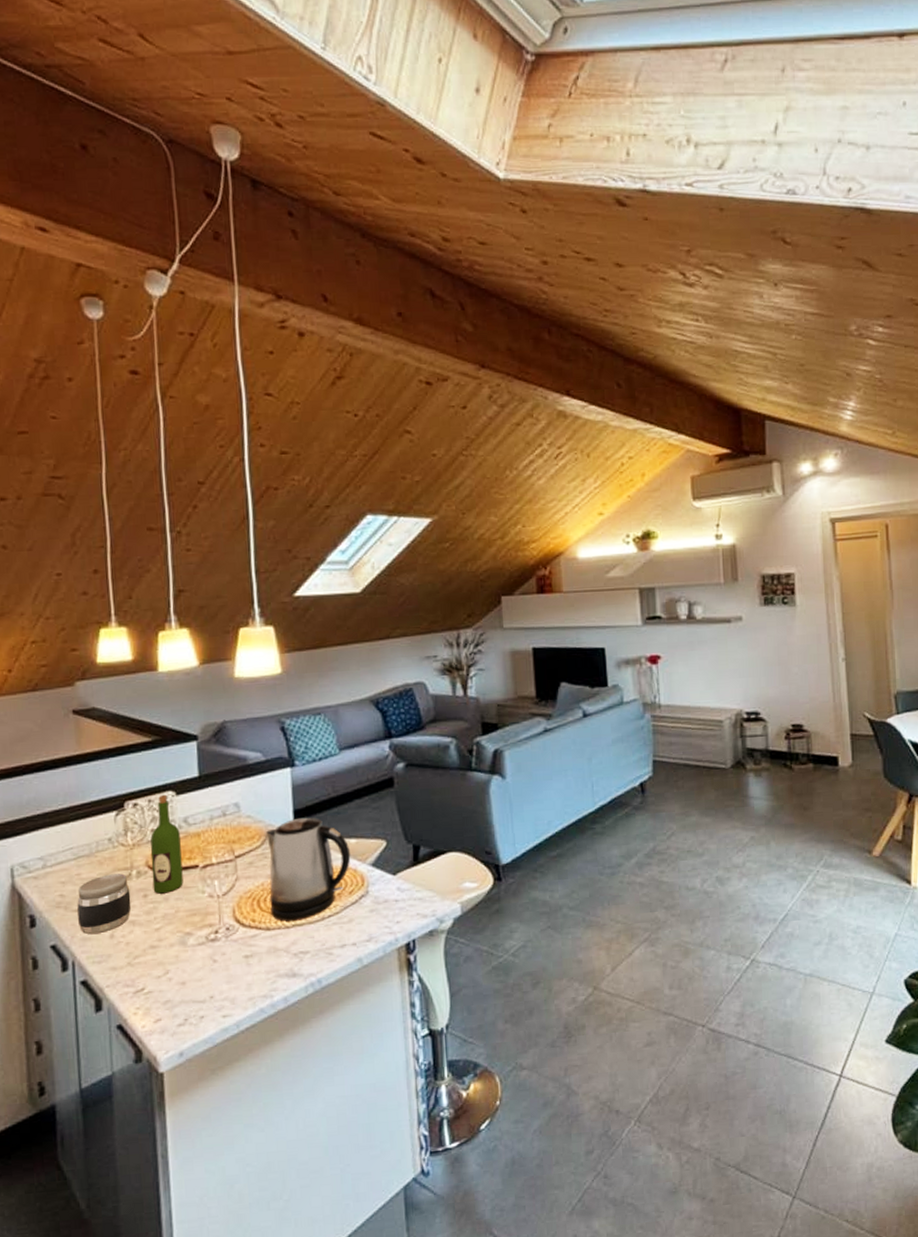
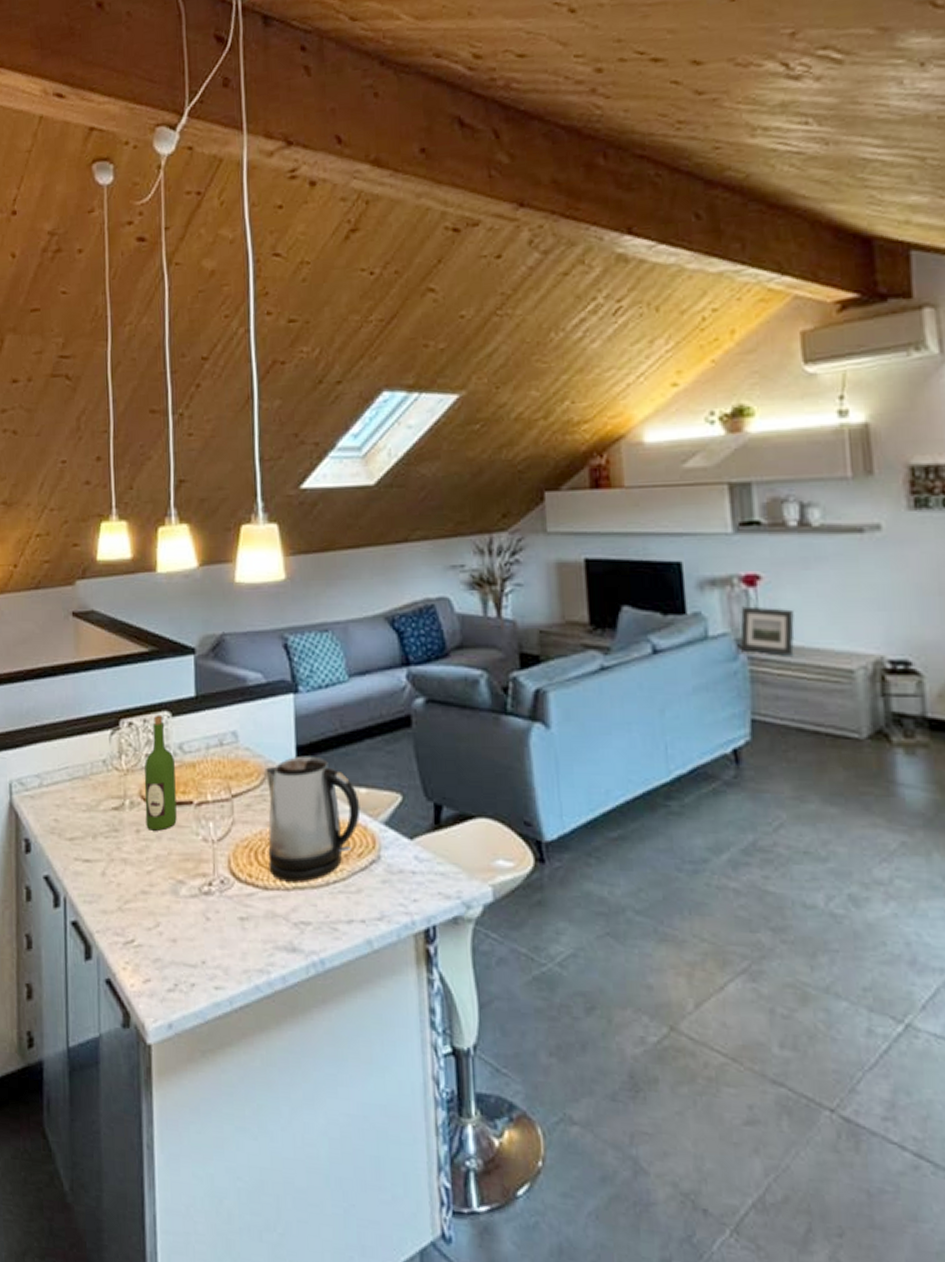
jar: present [77,873,132,935] -> none [70,801,124,869]
picture frame: none [646,678,683,713] -> present [740,606,794,656]

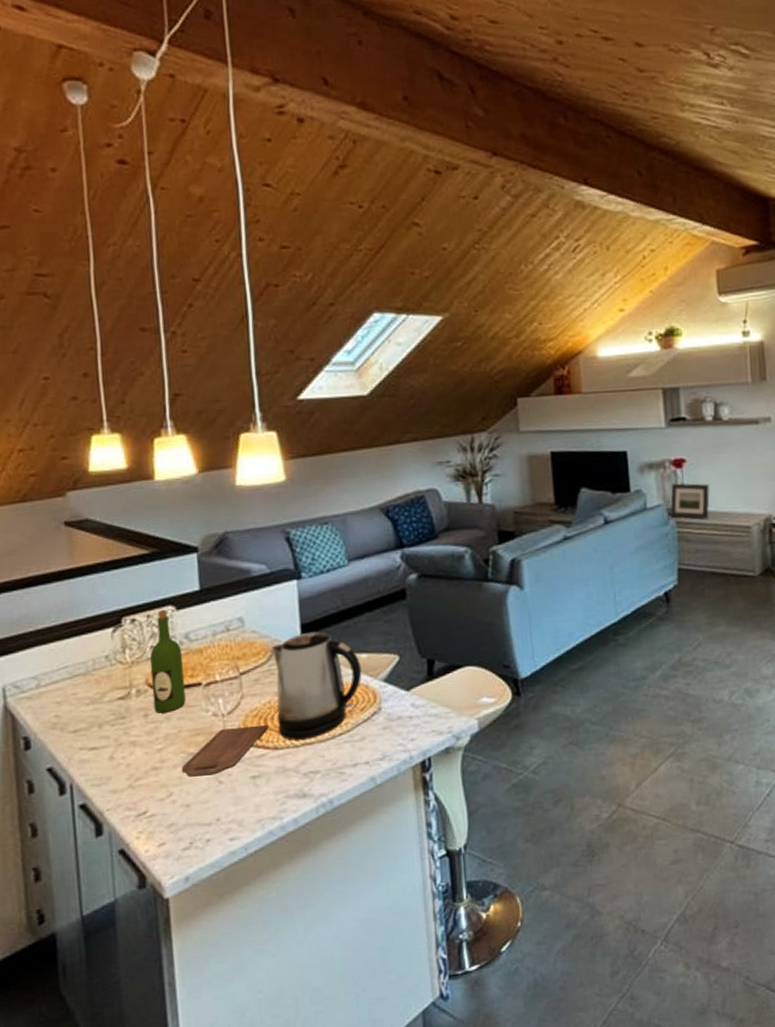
cutting board: none [170,857,259,909] -> present [182,724,268,777]

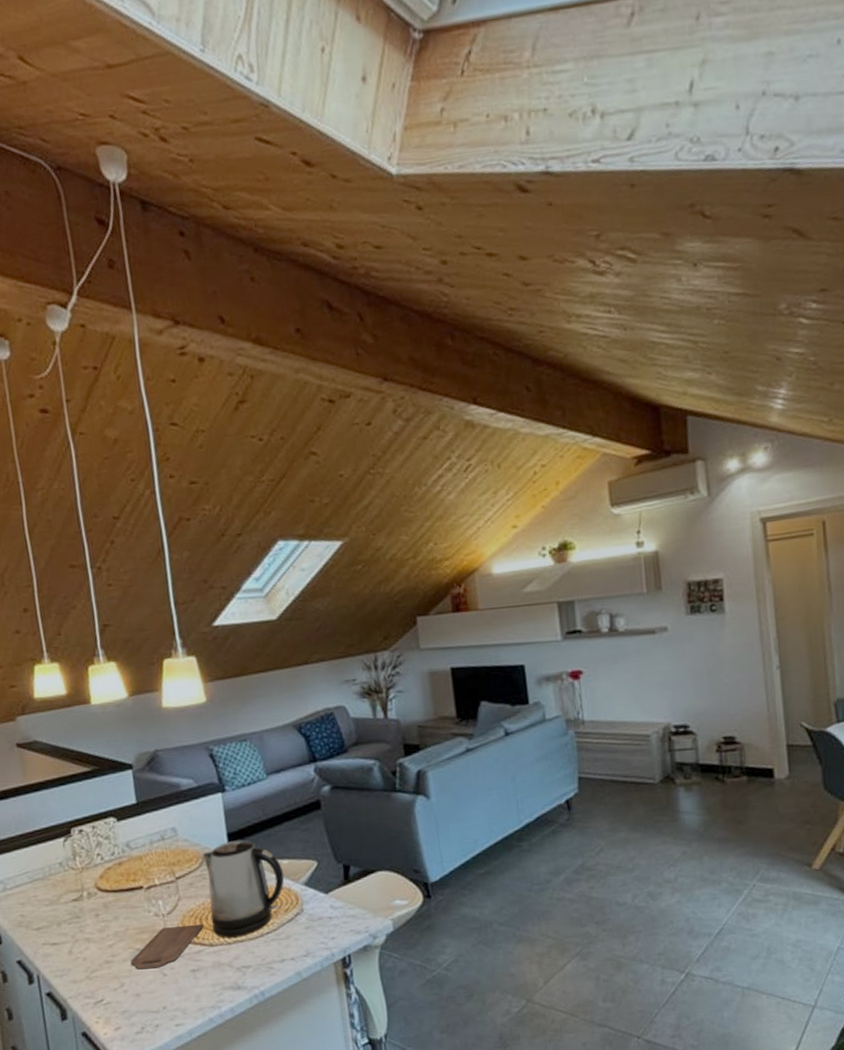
wine bottle: present [149,609,186,713] -> none [97,821,131,913]
picture frame: present [670,483,710,519] -> none [569,694,608,729]

